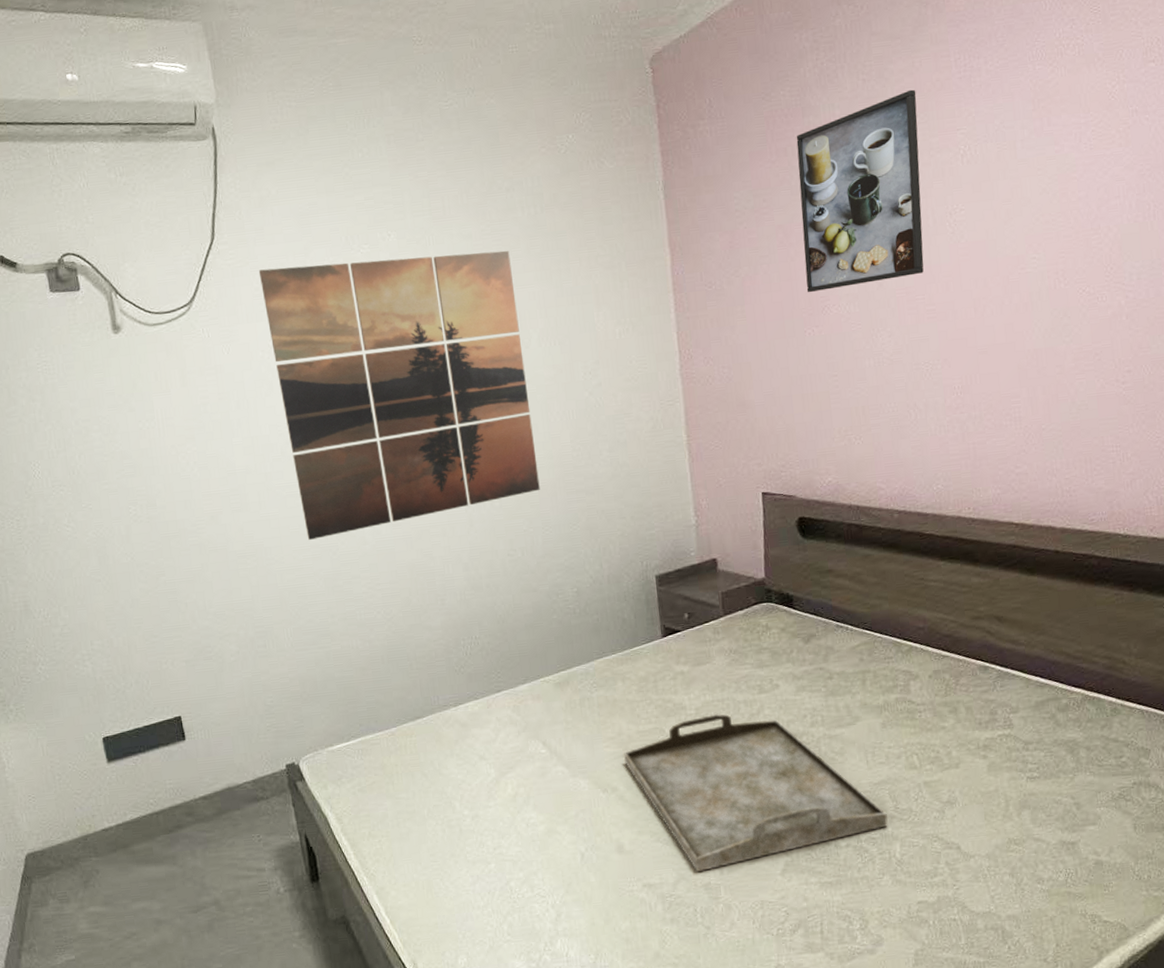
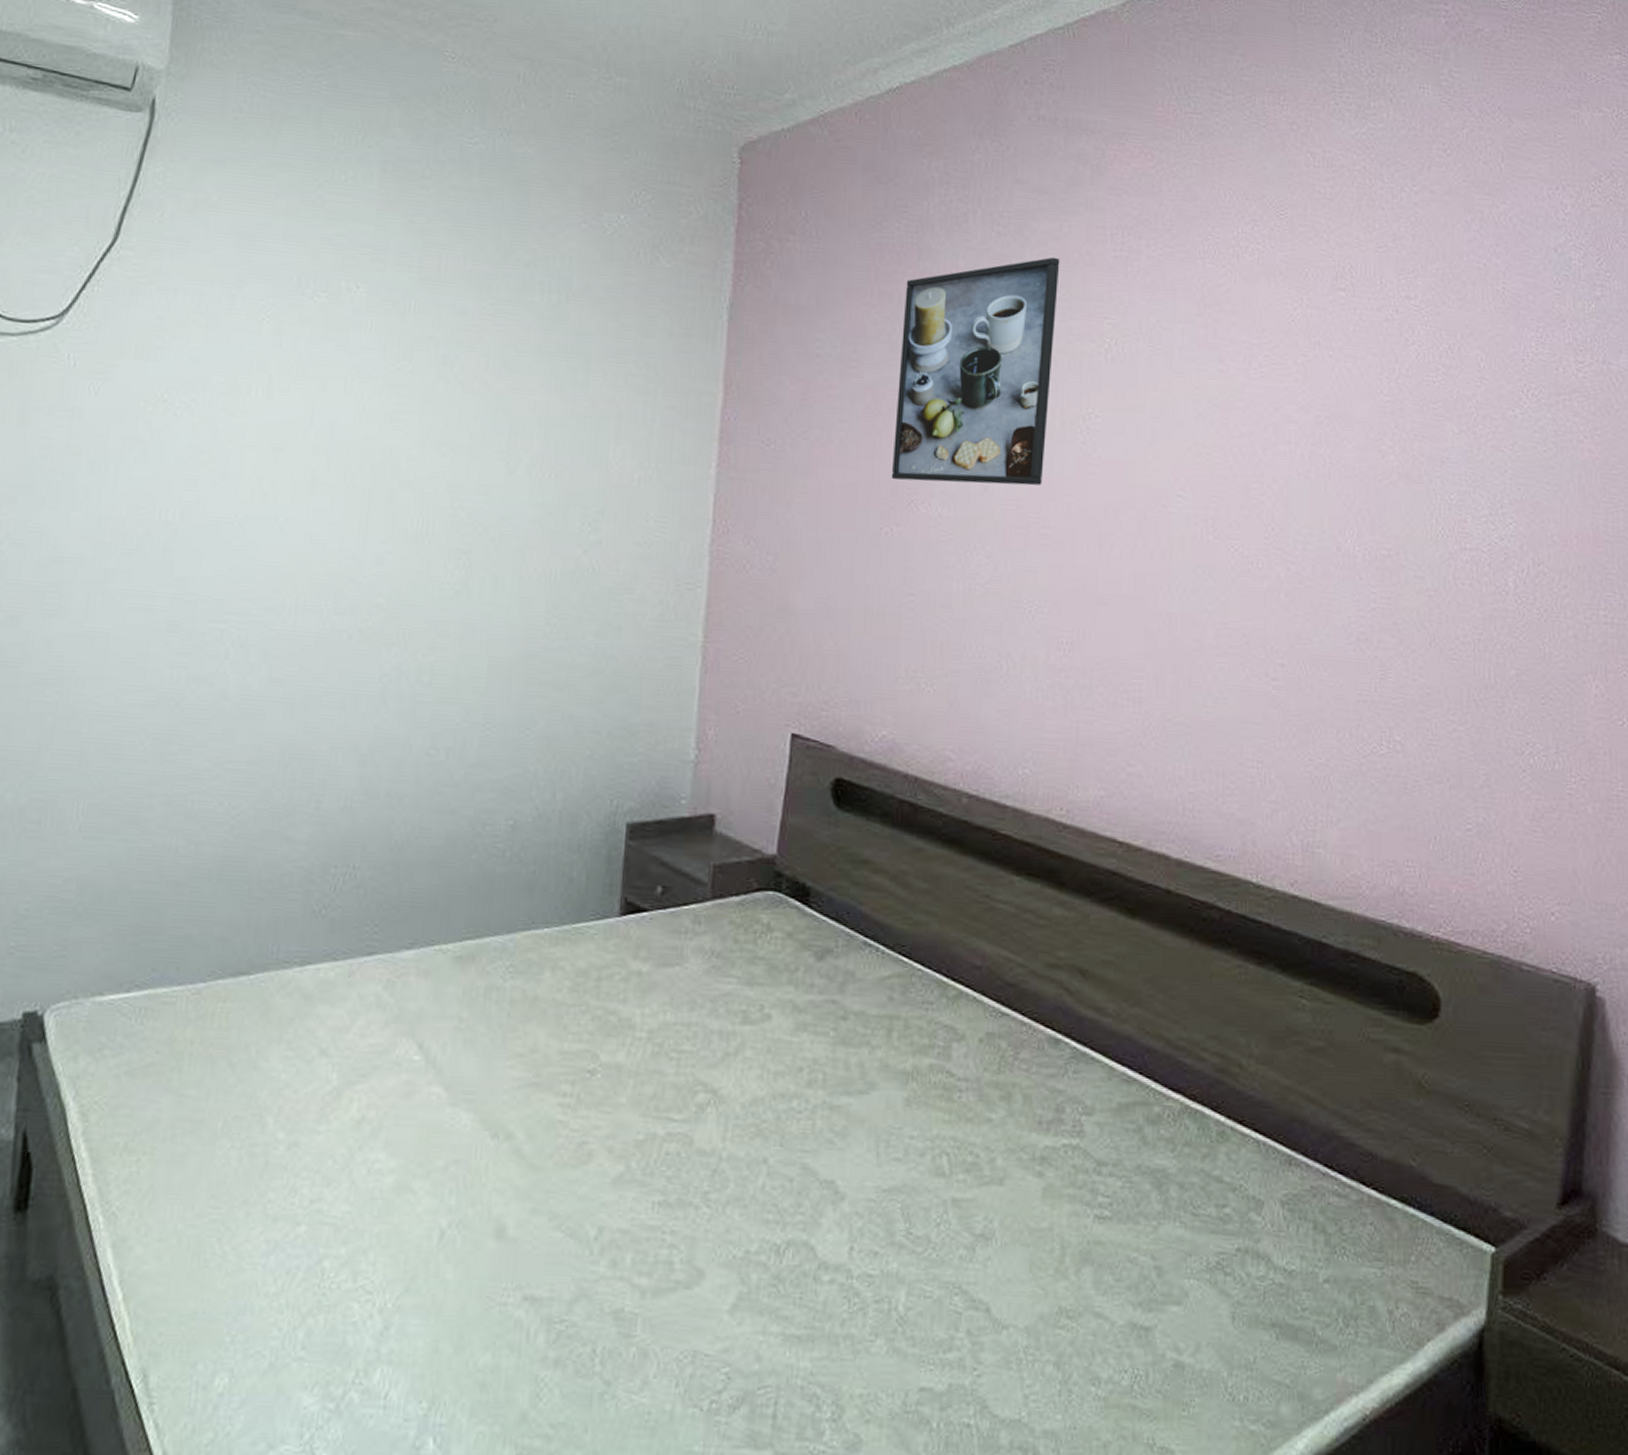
wall art: present [258,250,540,540] -> none [143,293,514,679]
serving tray: present [623,713,888,872] -> none [531,1043,894,1289]

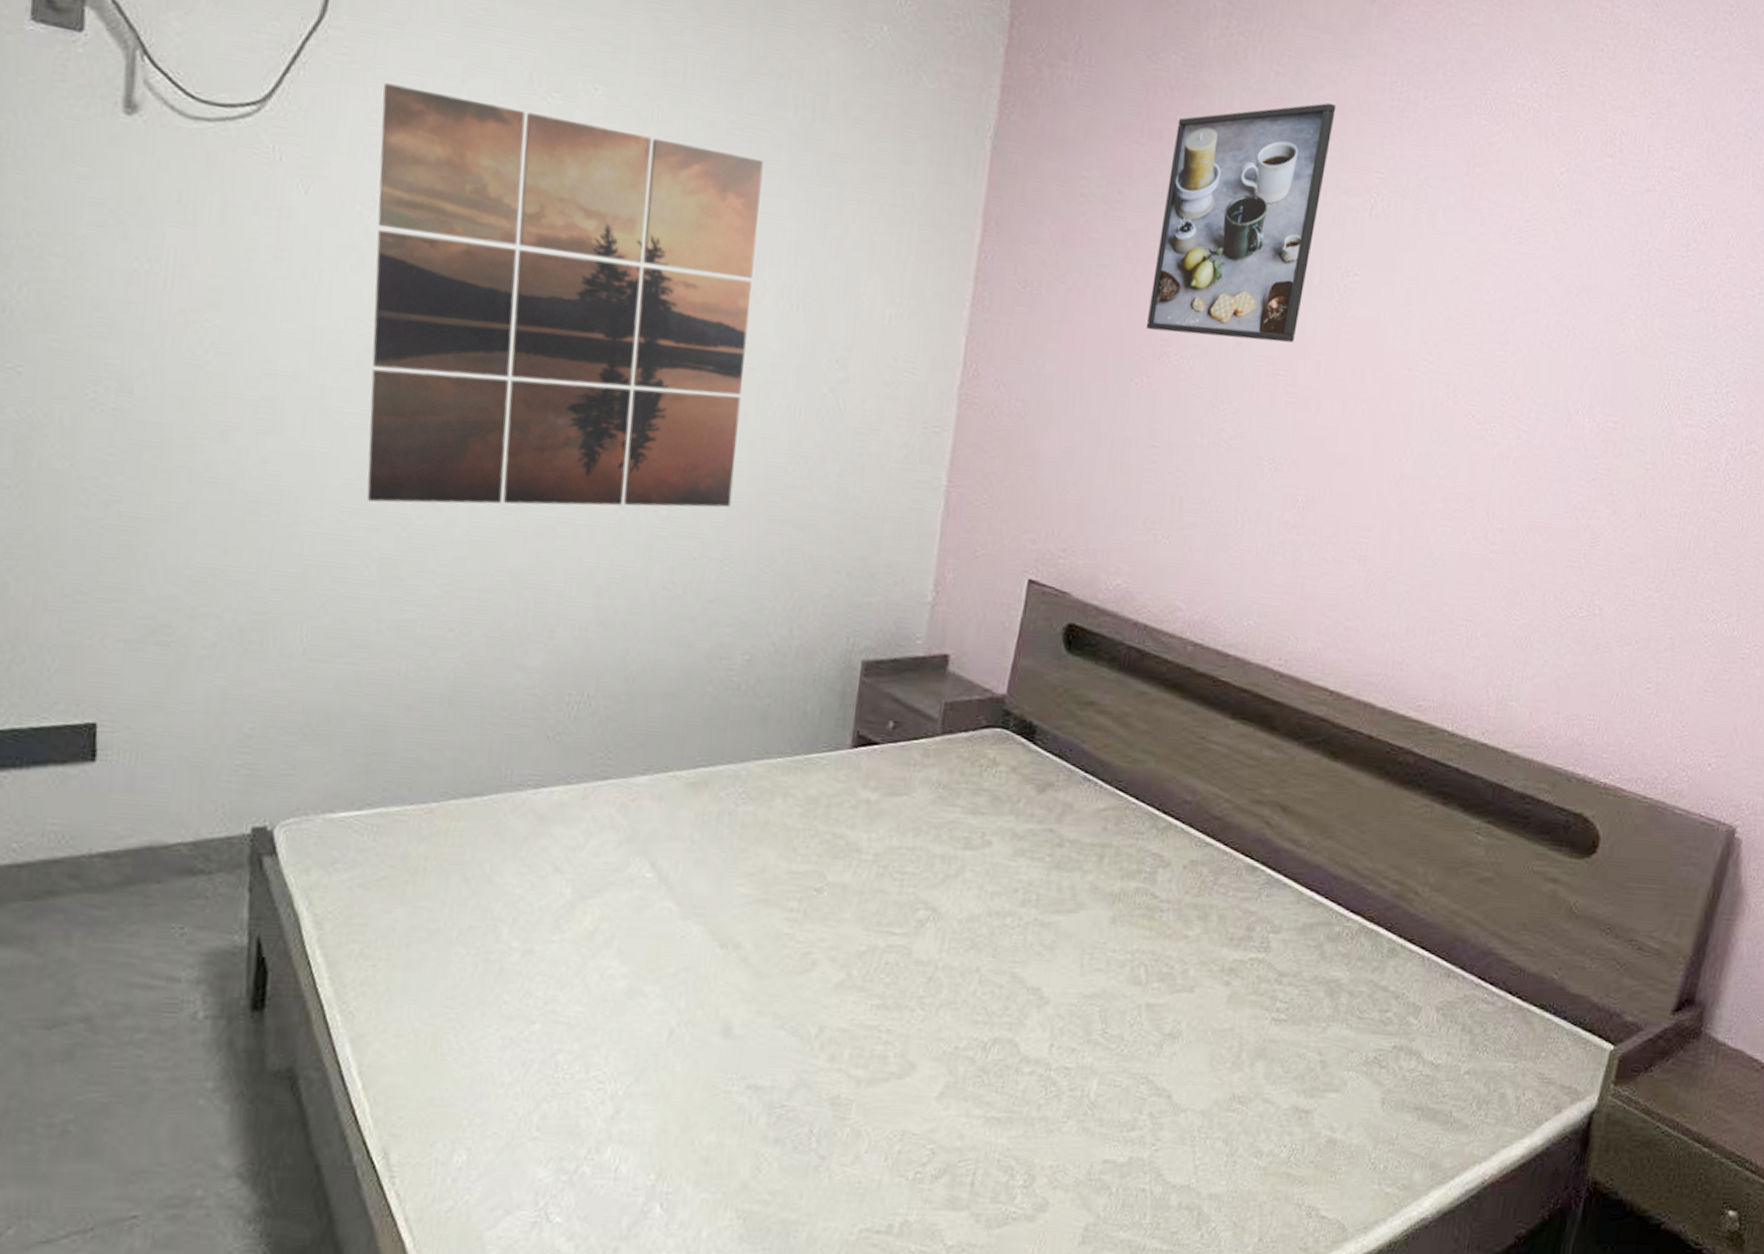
wall art: none [143,293,514,679] -> present [366,83,764,508]

